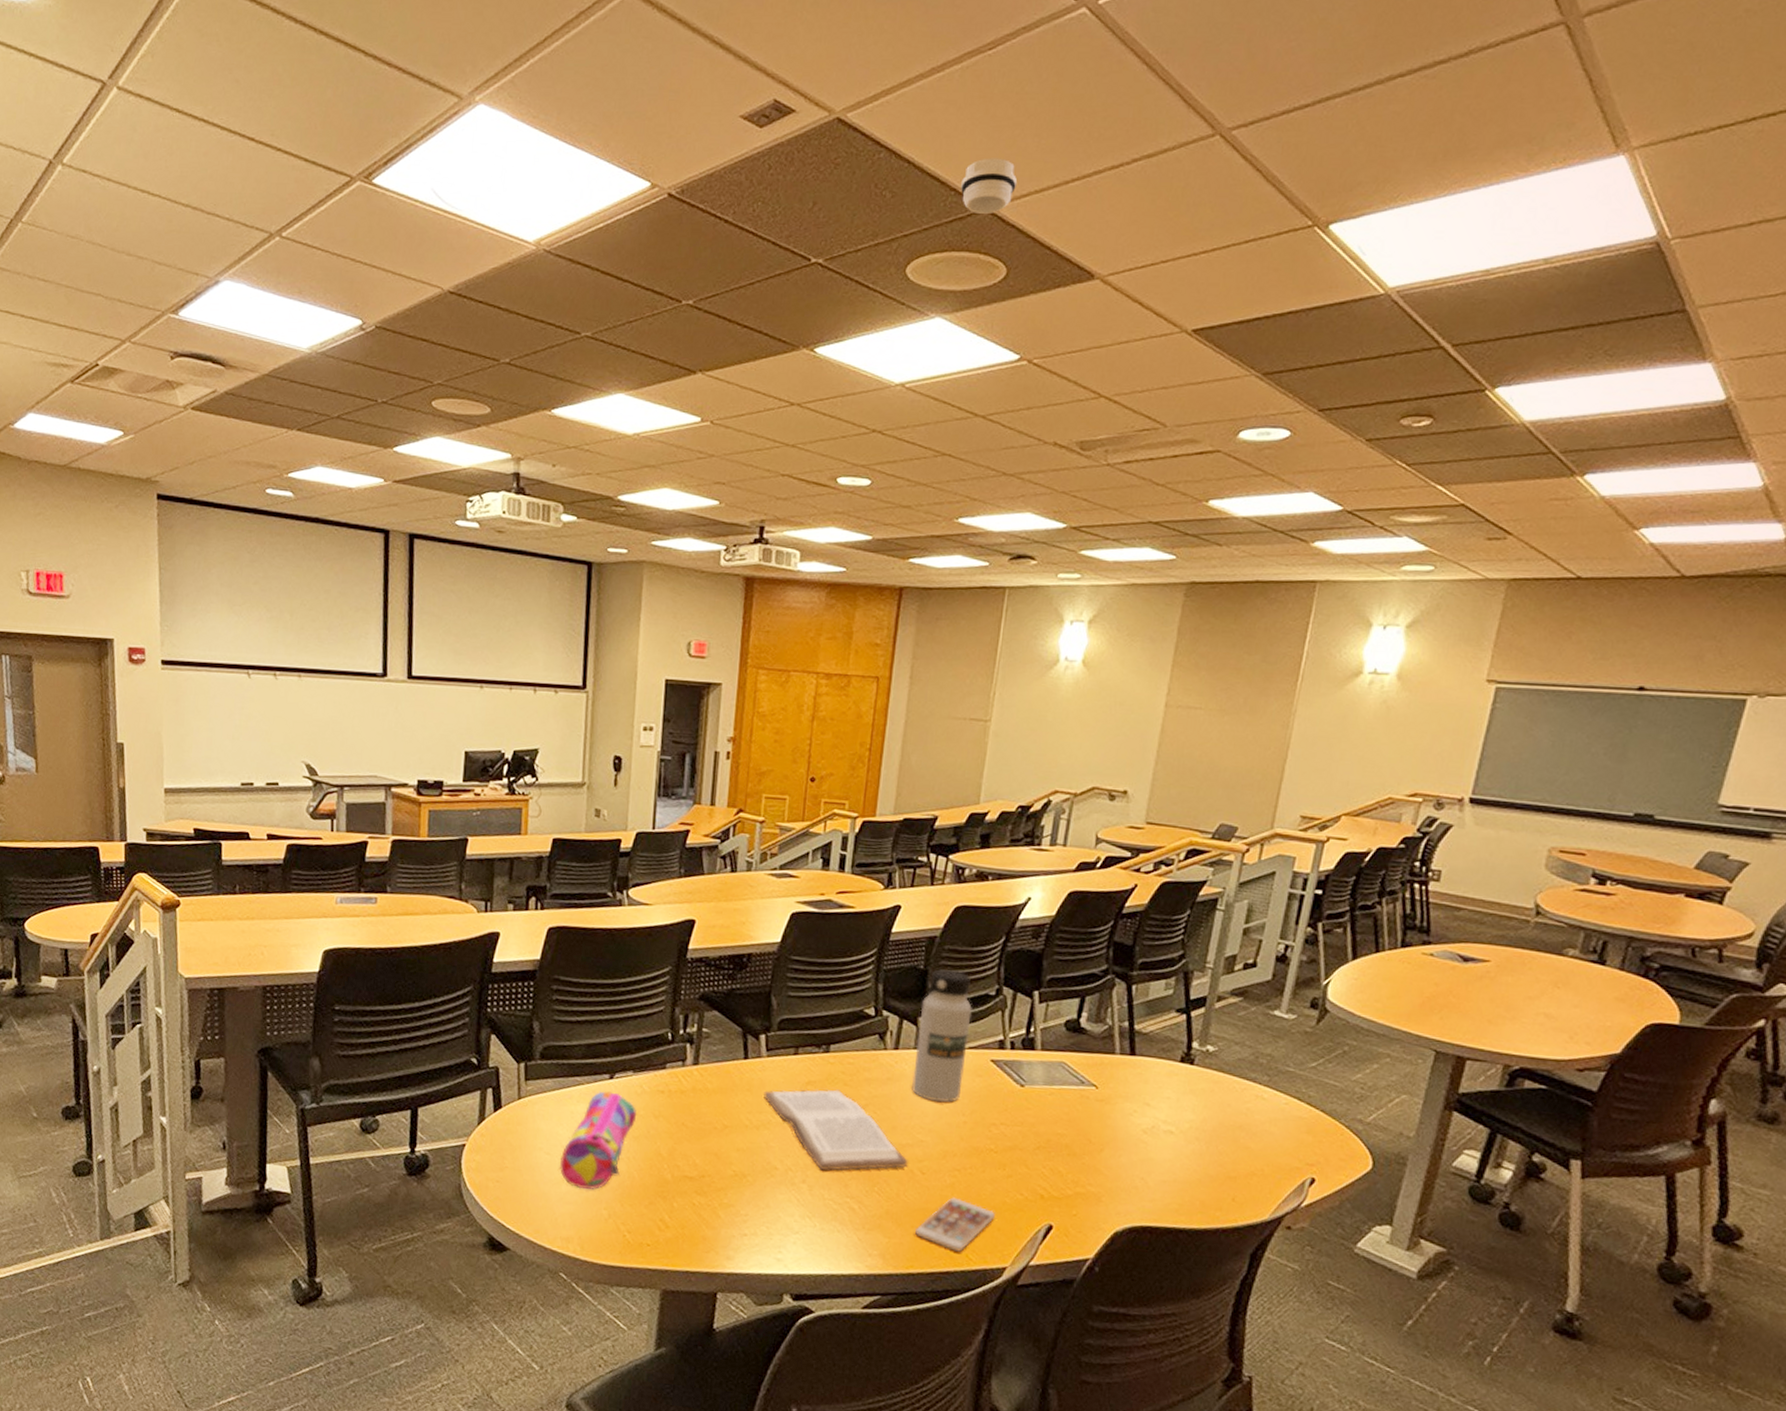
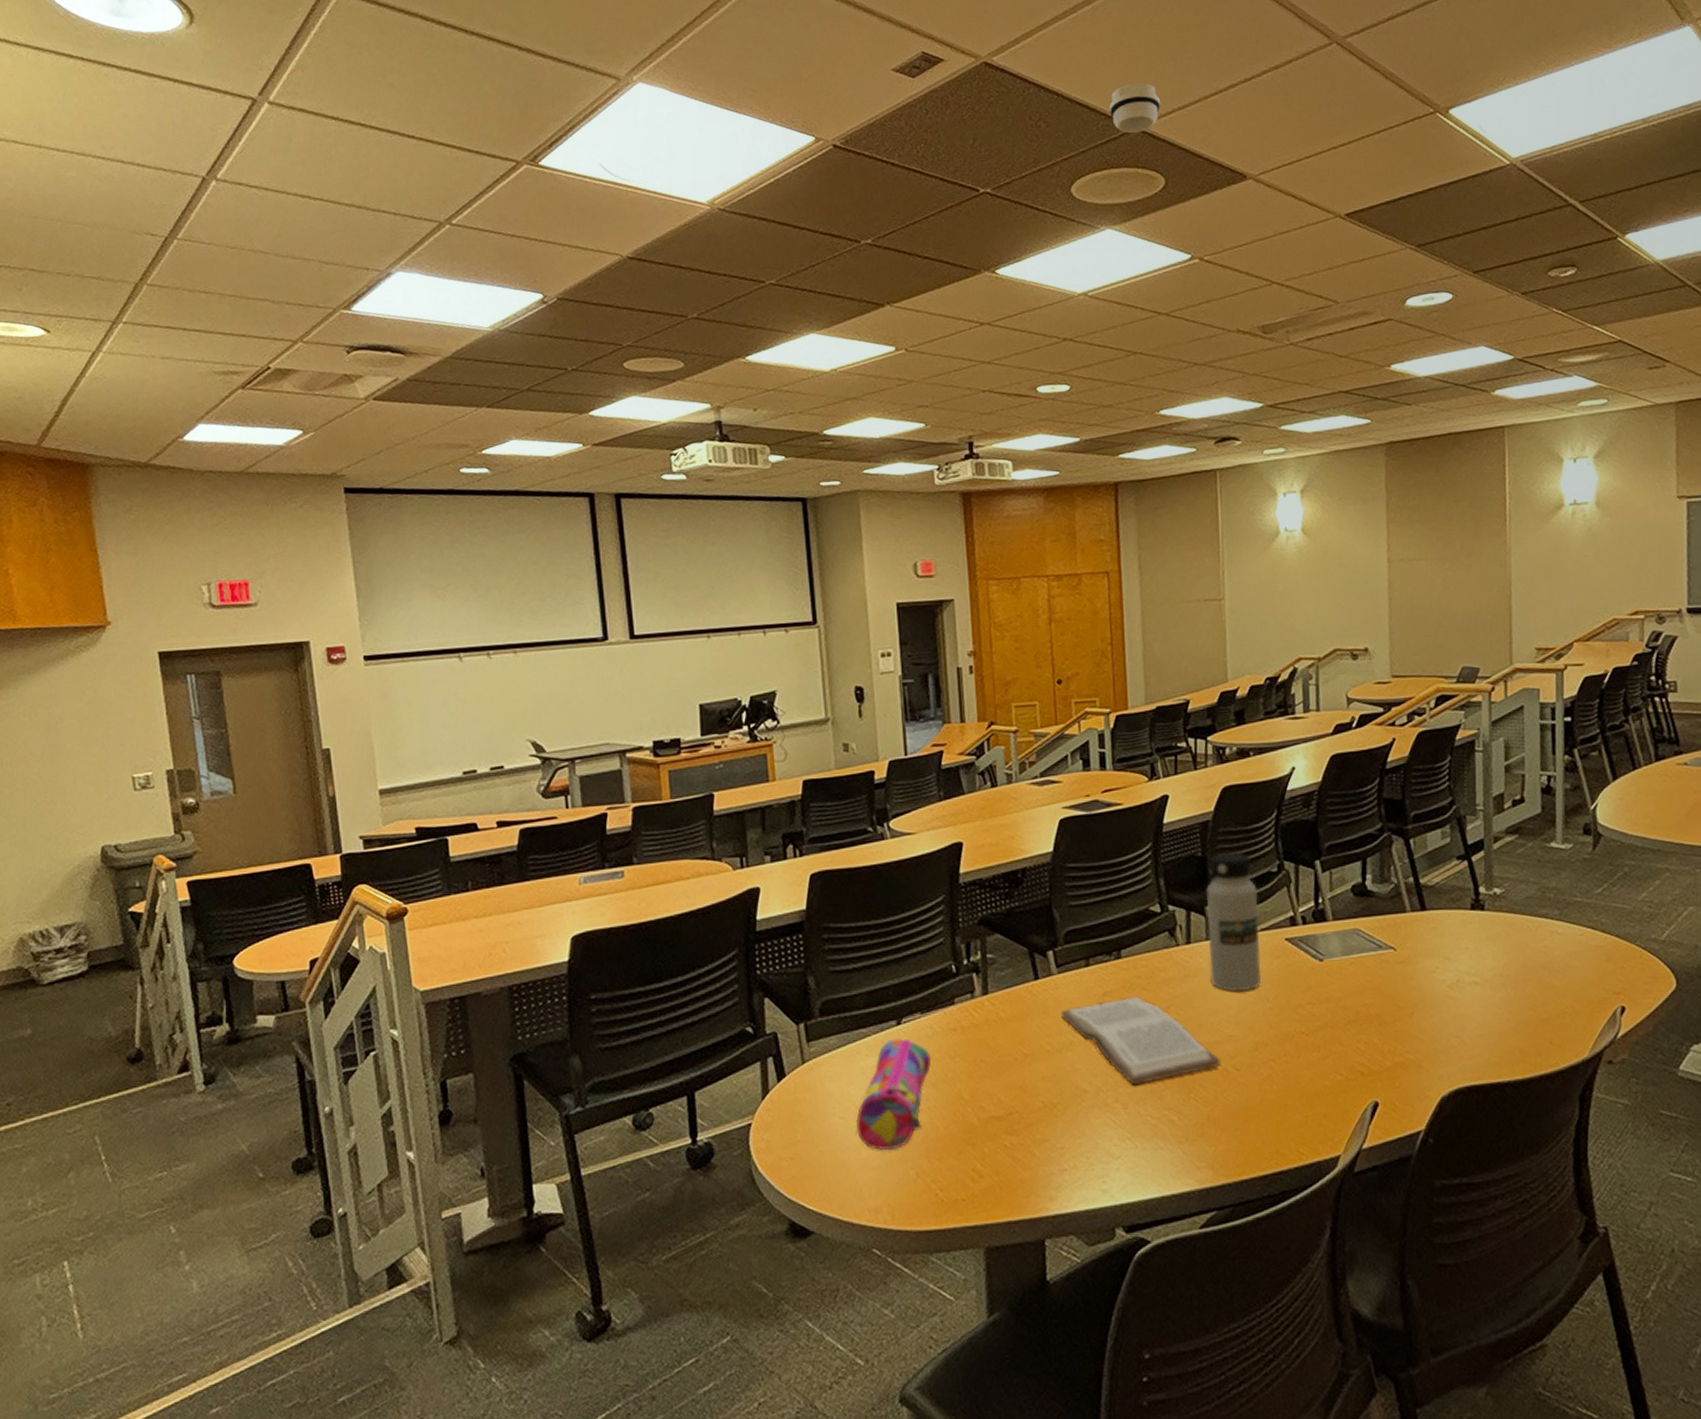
smartphone: present [914,1197,995,1252] -> none [1239,1090,1319,1148]

